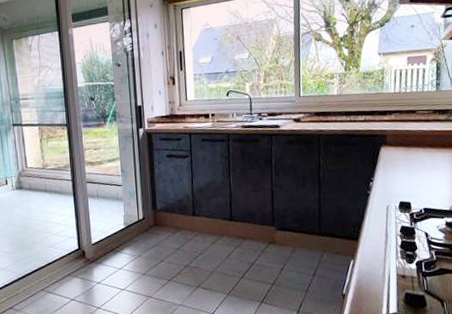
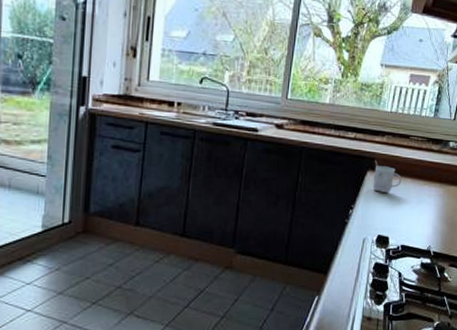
mug: none [387,136,415,164] -> present [372,159,402,193]

